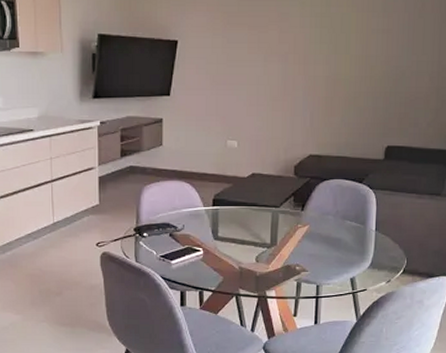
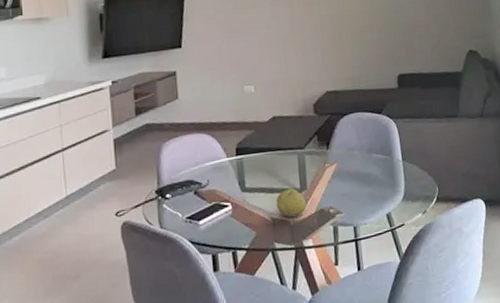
fruit: none [245,242,275,268] -> present [276,188,307,217]

